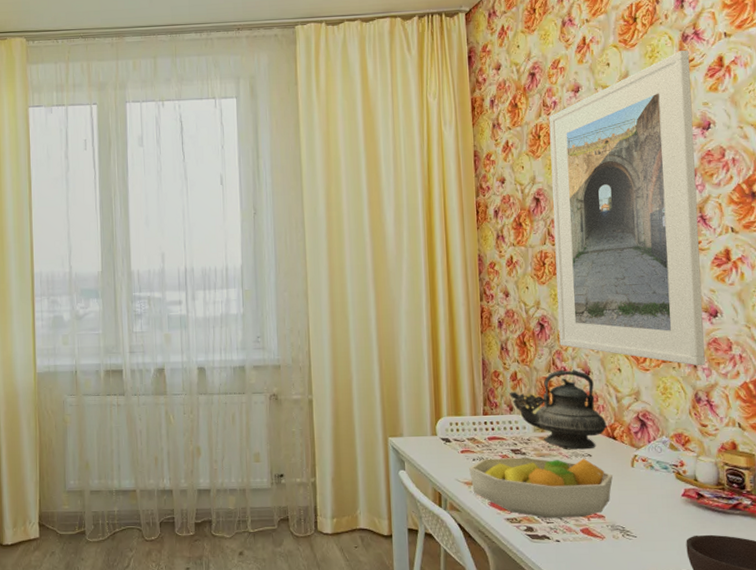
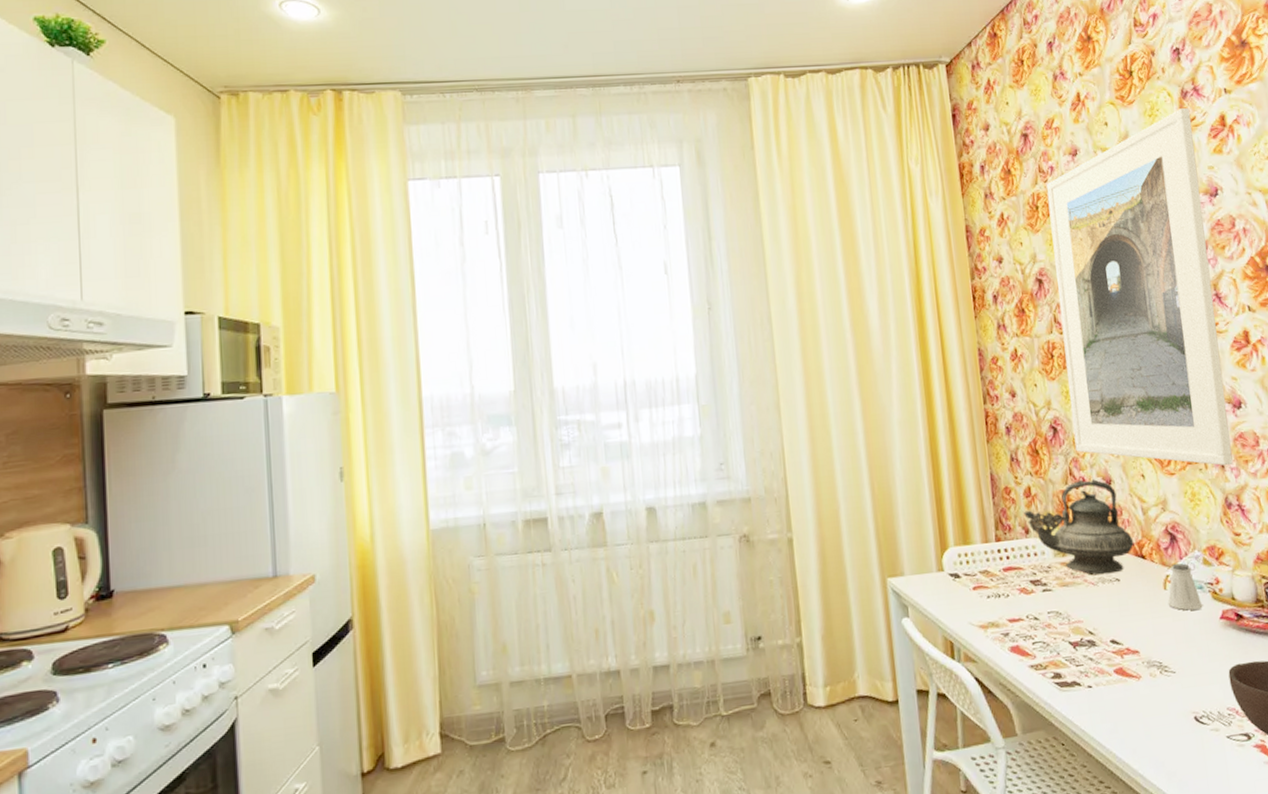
fruit bowl: present [469,457,613,519] -> none [984,583,1145,661]
saltshaker: none [634,445,666,486] -> present [1168,563,1203,611]

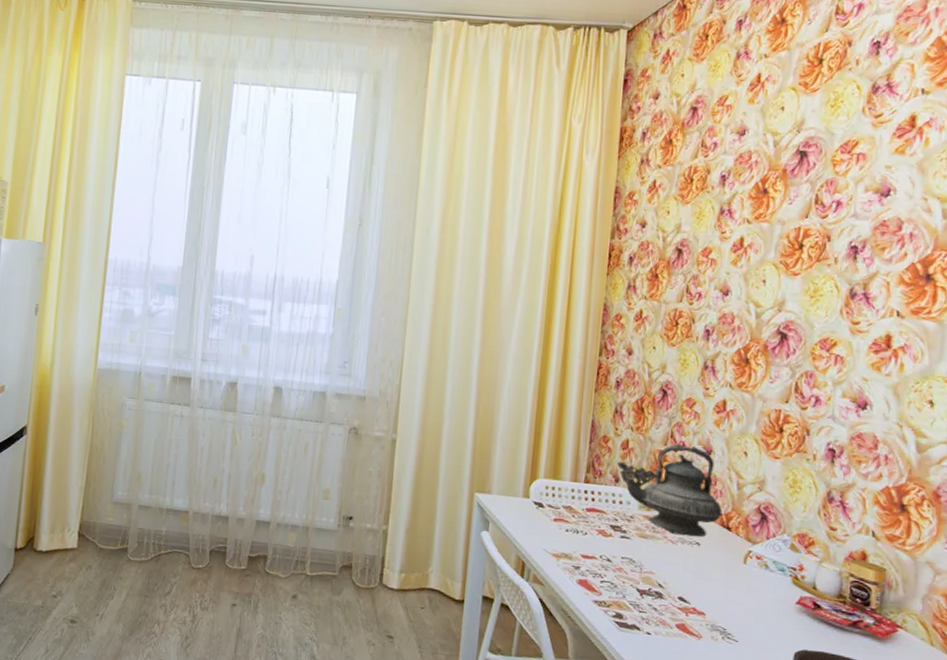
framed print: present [1046,108,1233,466] -> none [682,103,878,462]
saltshaker: present [1168,563,1203,611] -> none [744,541,781,590]

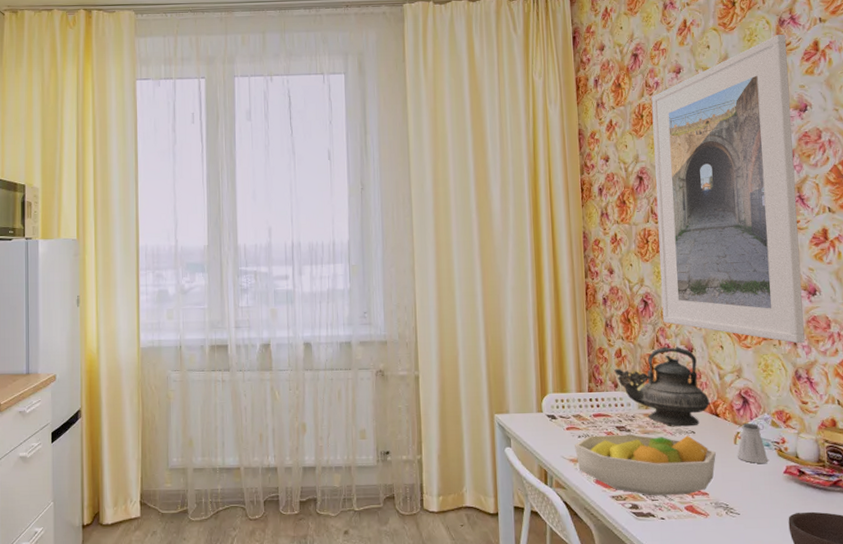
fruit bowl: none [560,531,721,612] -> present [575,434,716,496]
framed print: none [682,103,878,462] -> present [651,34,805,344]
saltshaker: none [744,541,781,590] -> present [737,422,769,463]

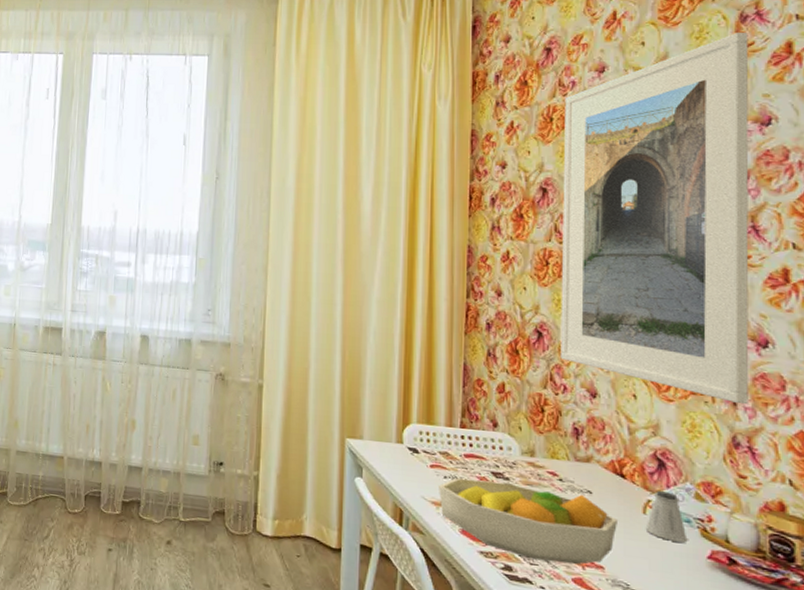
teapot: present [614,346,710,427] -> none [494,386,614,485]

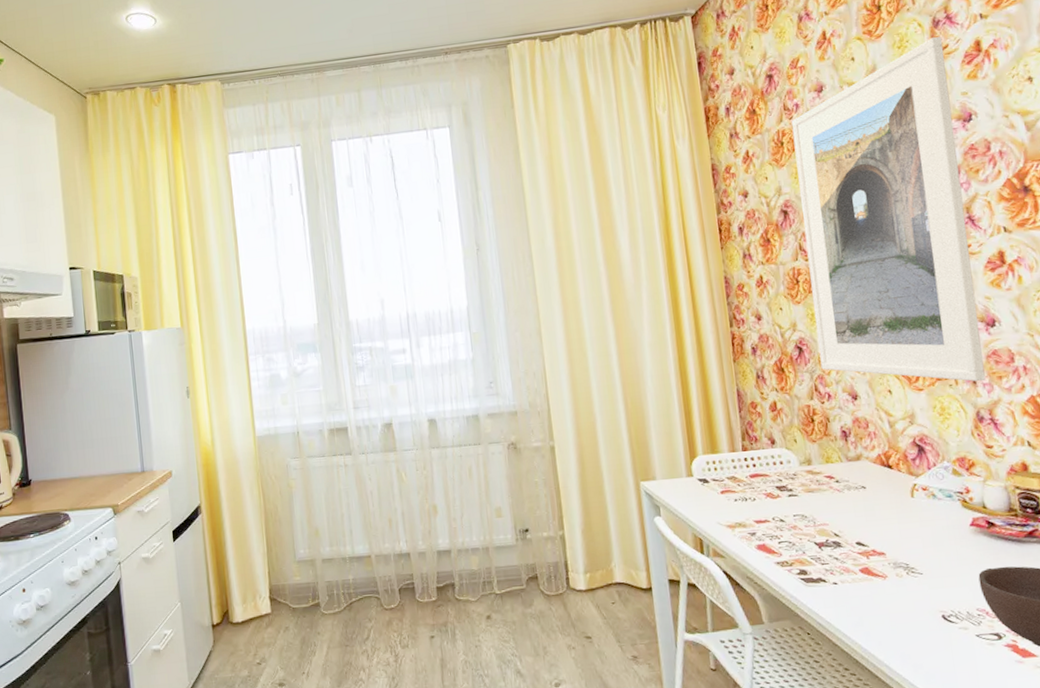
fruit bowl: present [439,478,617,565] -> none [731,490,891,560]
saltshaker: present [645,490,688,543] -> none [915,473,952,517]

